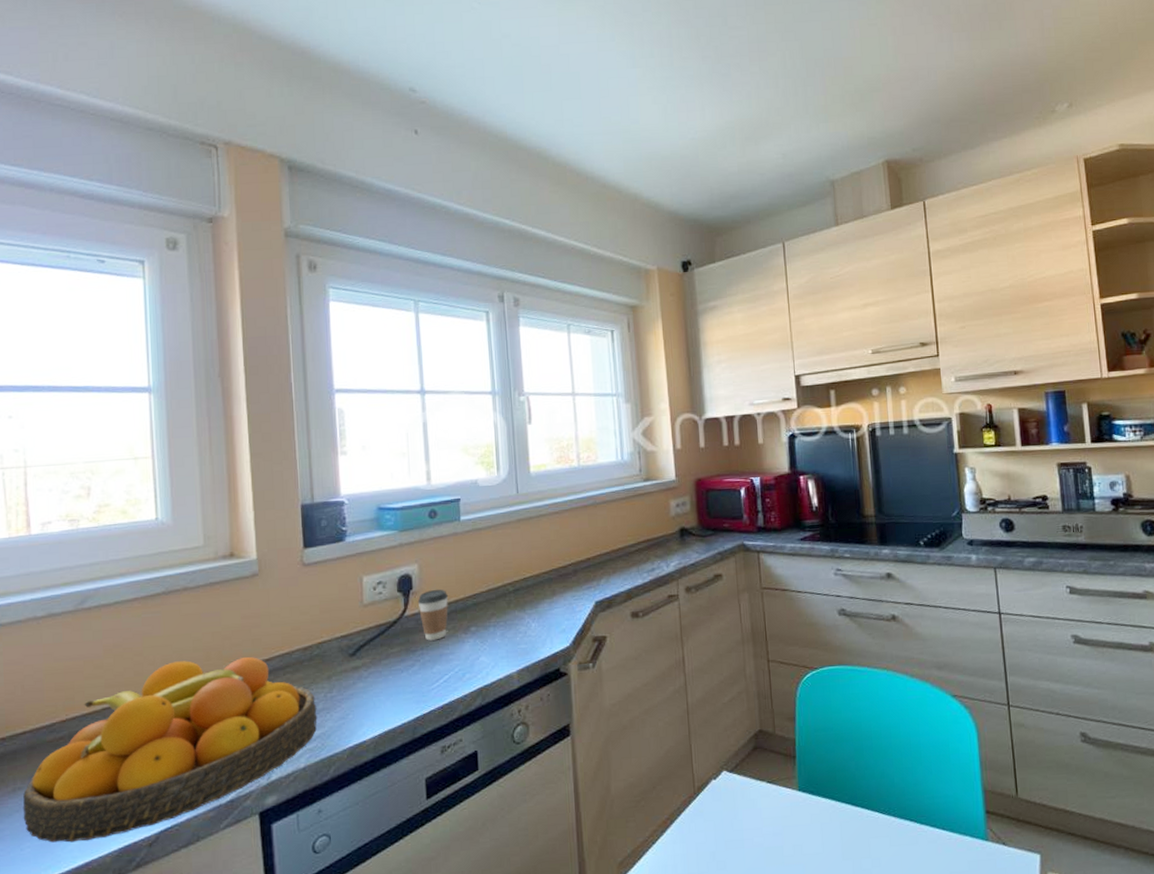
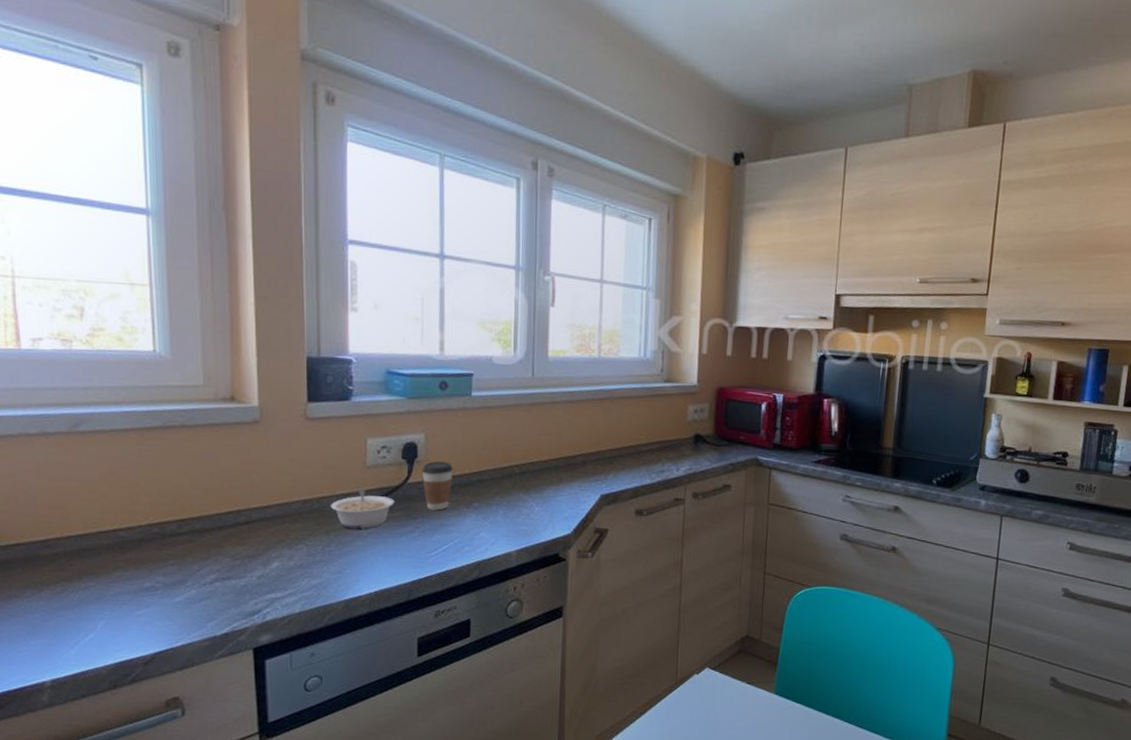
fruit bowl: present [22,657,317,843] -> none [18,496,314,653]
legume: none [330,628,394,671] -> present [330,489,395,529]

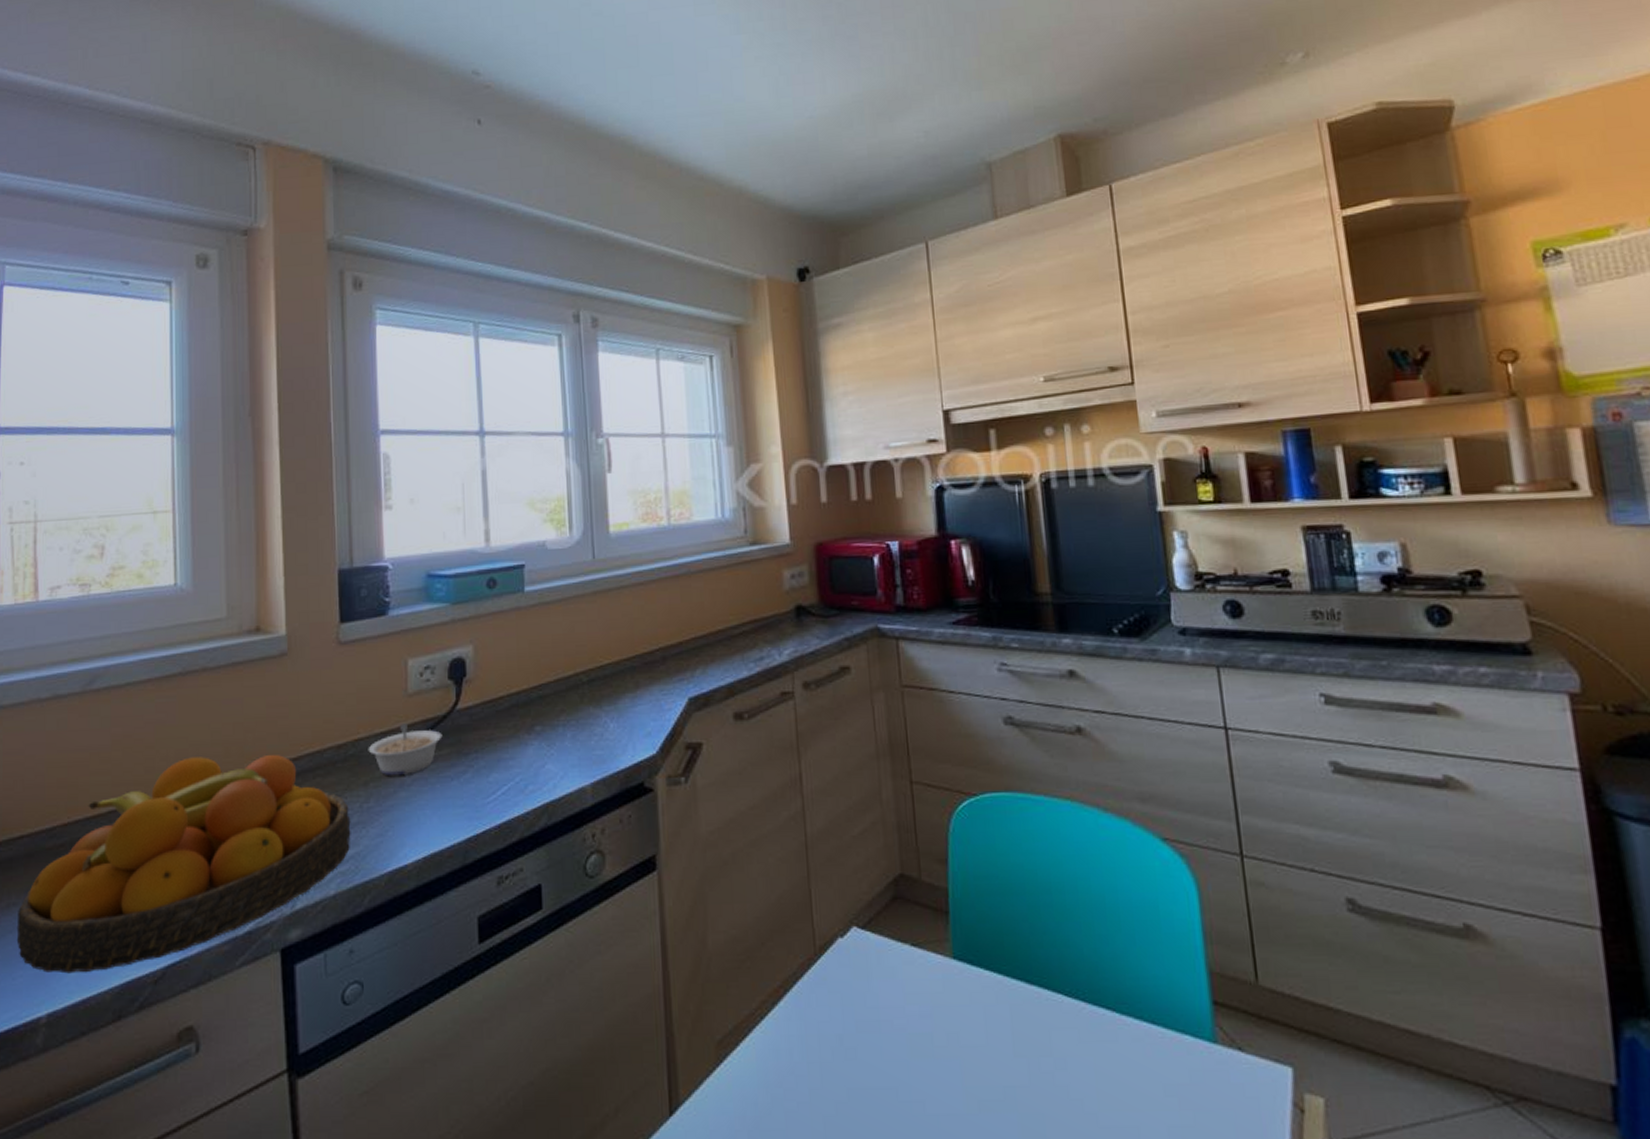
fruit bowl: none [18,496,314,653] -> present [16,755,351,974]
coffee cup: present [421,461,454,511] -> none [472,676,509,742]

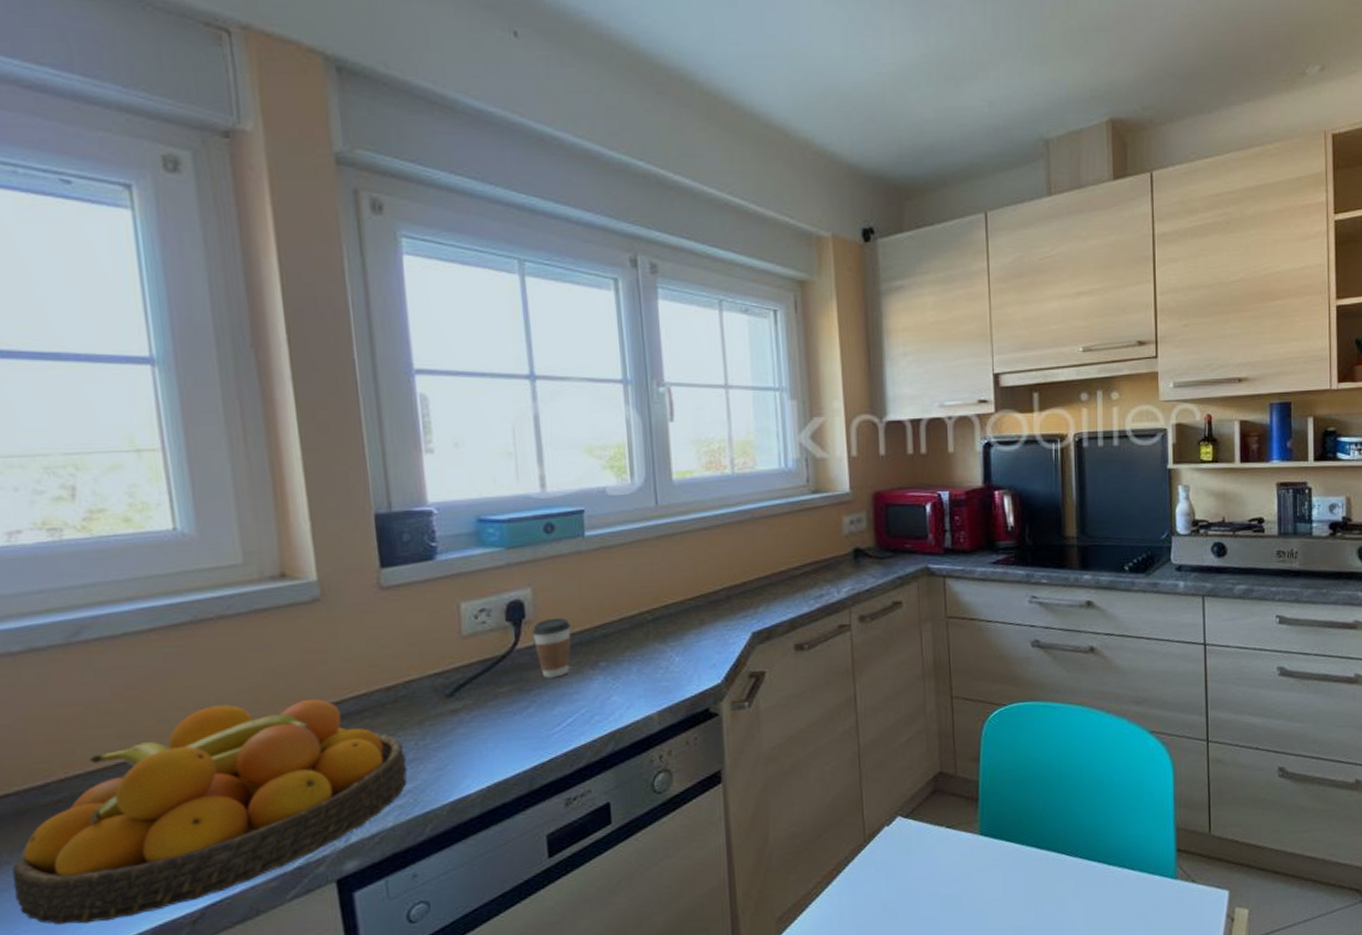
legume: present [368,723,443,776] -> none [420,664,502,715]
coffee cup: none [472,676,509,742] -> present [532,617,572,678]

